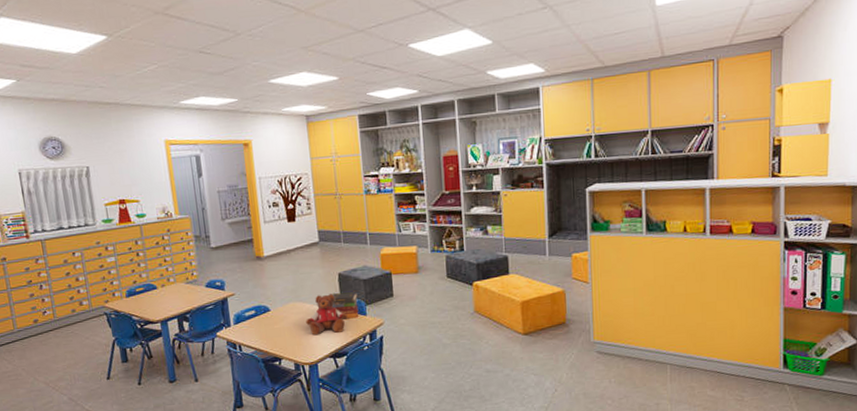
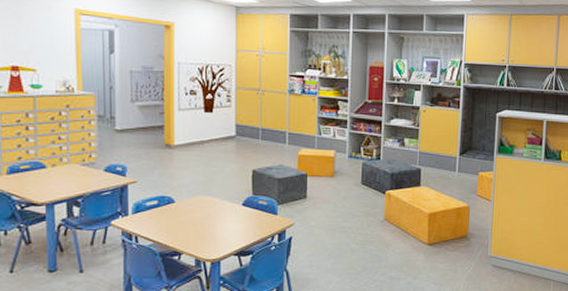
teddy bear: present [306,294,348,336] -> none [213,190,258,232]
books: present [332,292,359,319] -> none [243,190,270,217]

